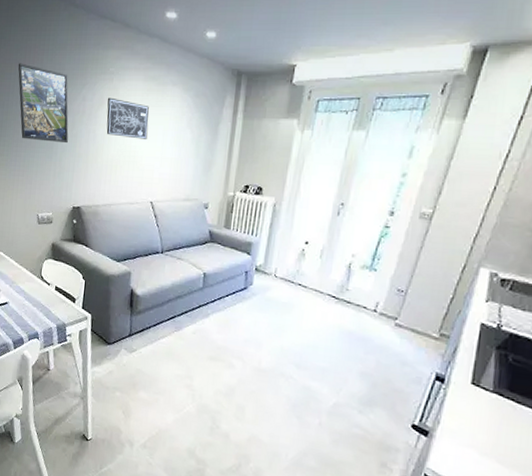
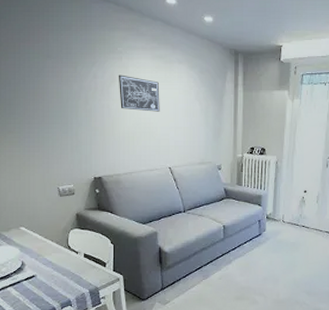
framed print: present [18,63,69,144] -> none [22,42,82,119]

